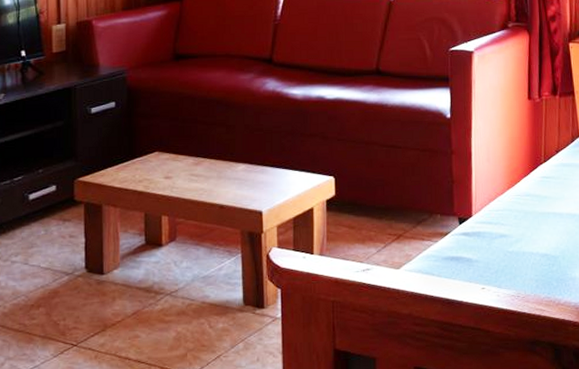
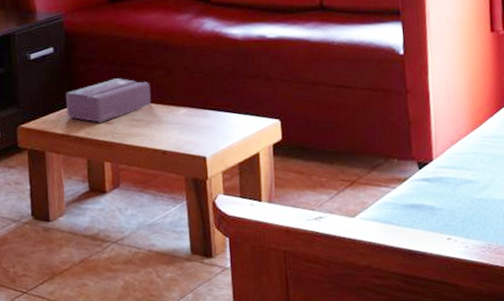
tissue box: none [125,134,211,177] -> present [65,78,151,123]

